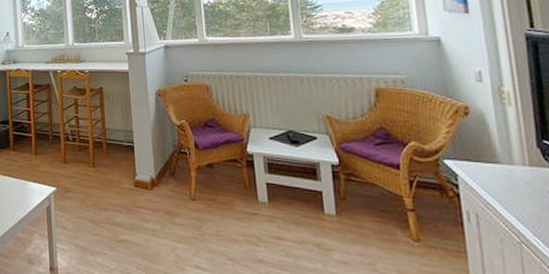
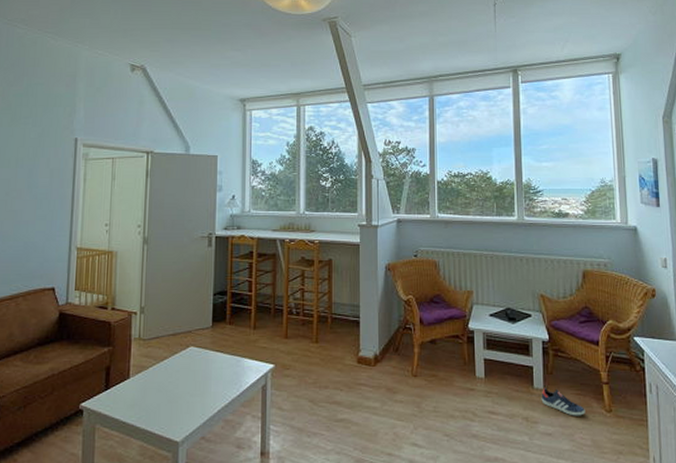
sneaker: none [333,213,388,245] -> present [541,387,585,416]

